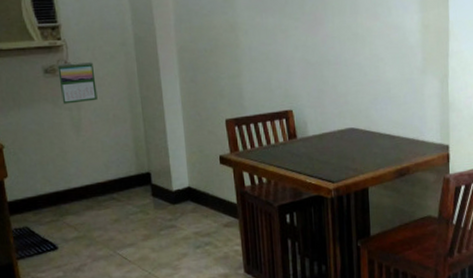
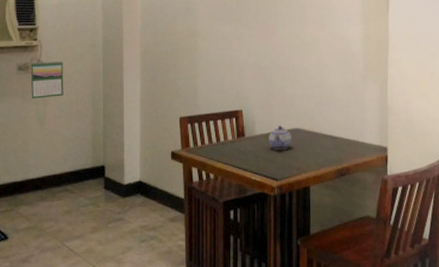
teapot: none [322,125,347,151] -> present [269,125,291,150]

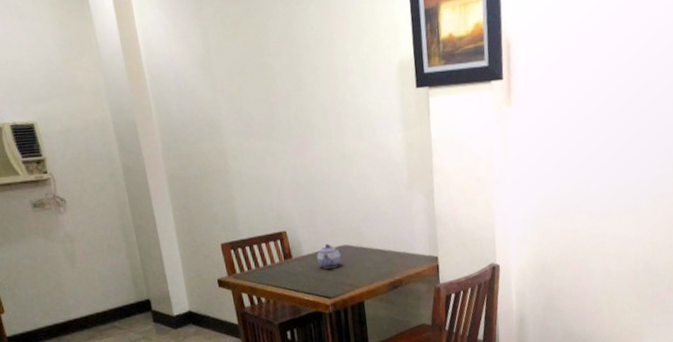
calendar: present [30,60,64,99] -> none [46,193,91,237]

